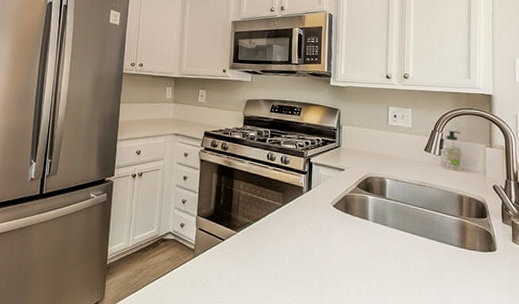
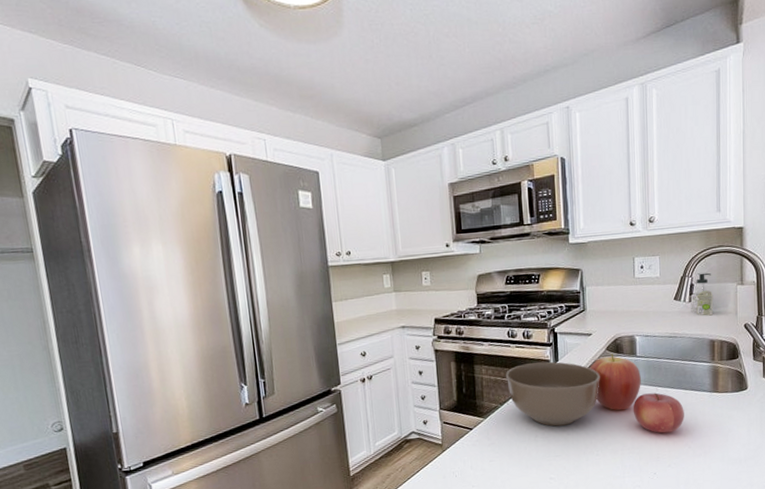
bowl: none [261,186,350,254] -> present [505,361,601,427]
fruit: none [339,191,389,249] -> present [589,353,641,411]
fruit: none [379,236,431,281] -> present [633,393,684,433]

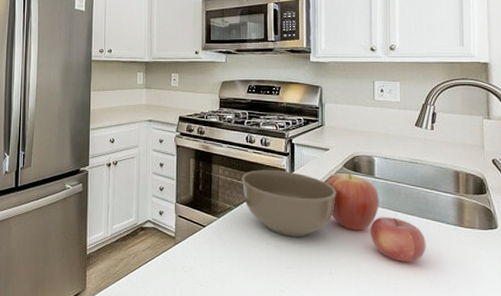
soap dispenser: present [690,272,714,316] -> none [433,103,458,146]

